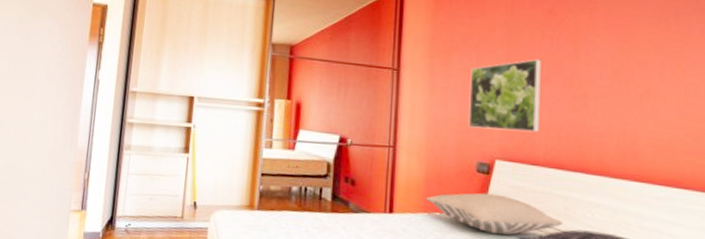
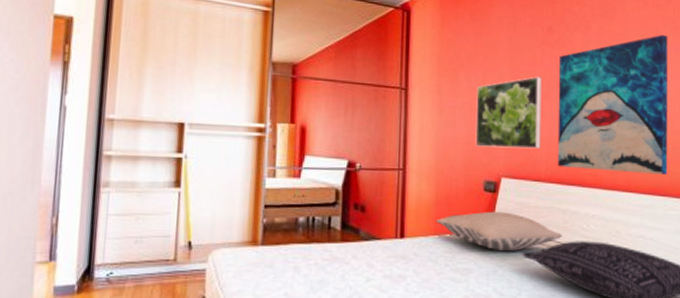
wall art: none [558,16,691,166] -> present [557,35,668,175]

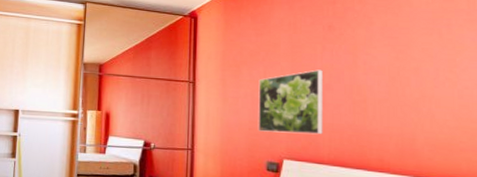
wall art: present [557,35,668,175] -> none [340,27,466,163]

